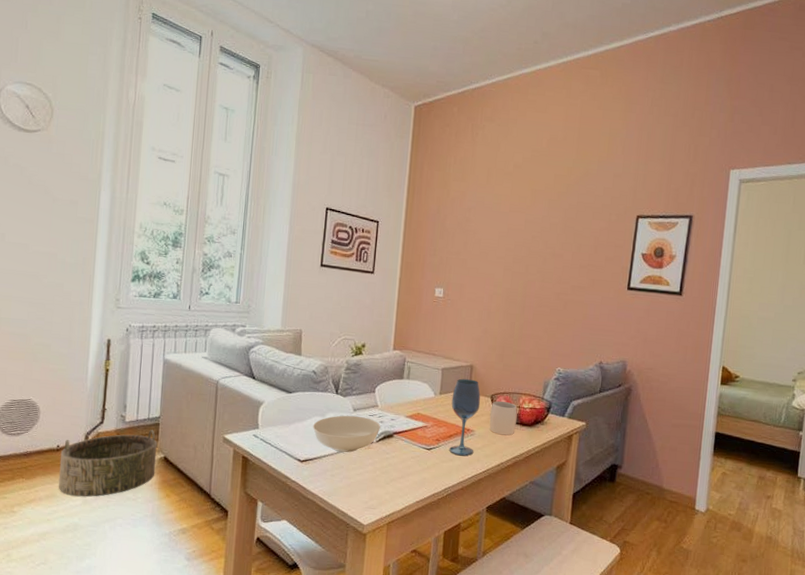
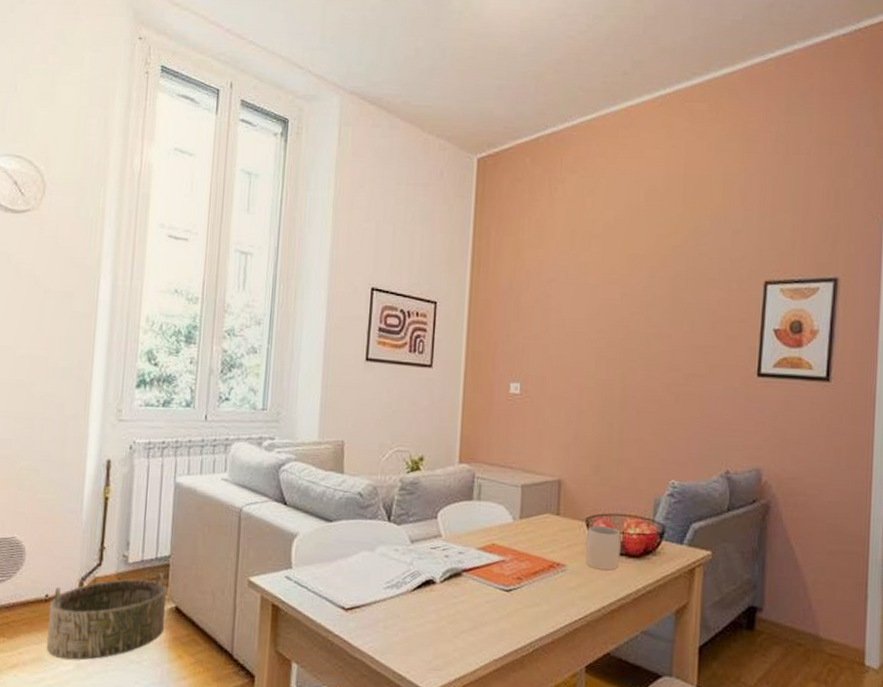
bowl: present [313,415,381,453] -> none [359,548,445,598]
wineglass: present [449,378,481,456] -> none [534,497,573,599]

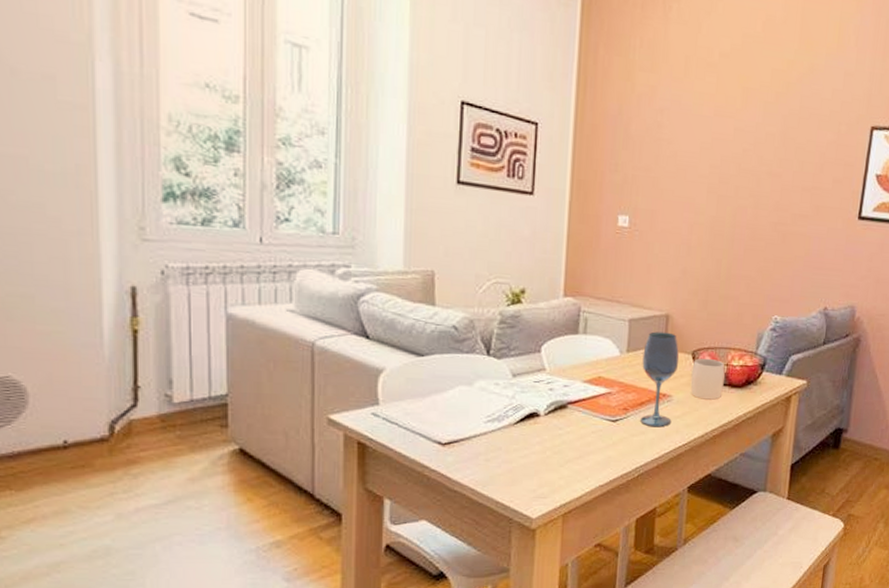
basket: present [46,572,167,660] -> none [70,412,227,510]
wineglass: none [534,497,573,599] -> present [640,331,680,428]

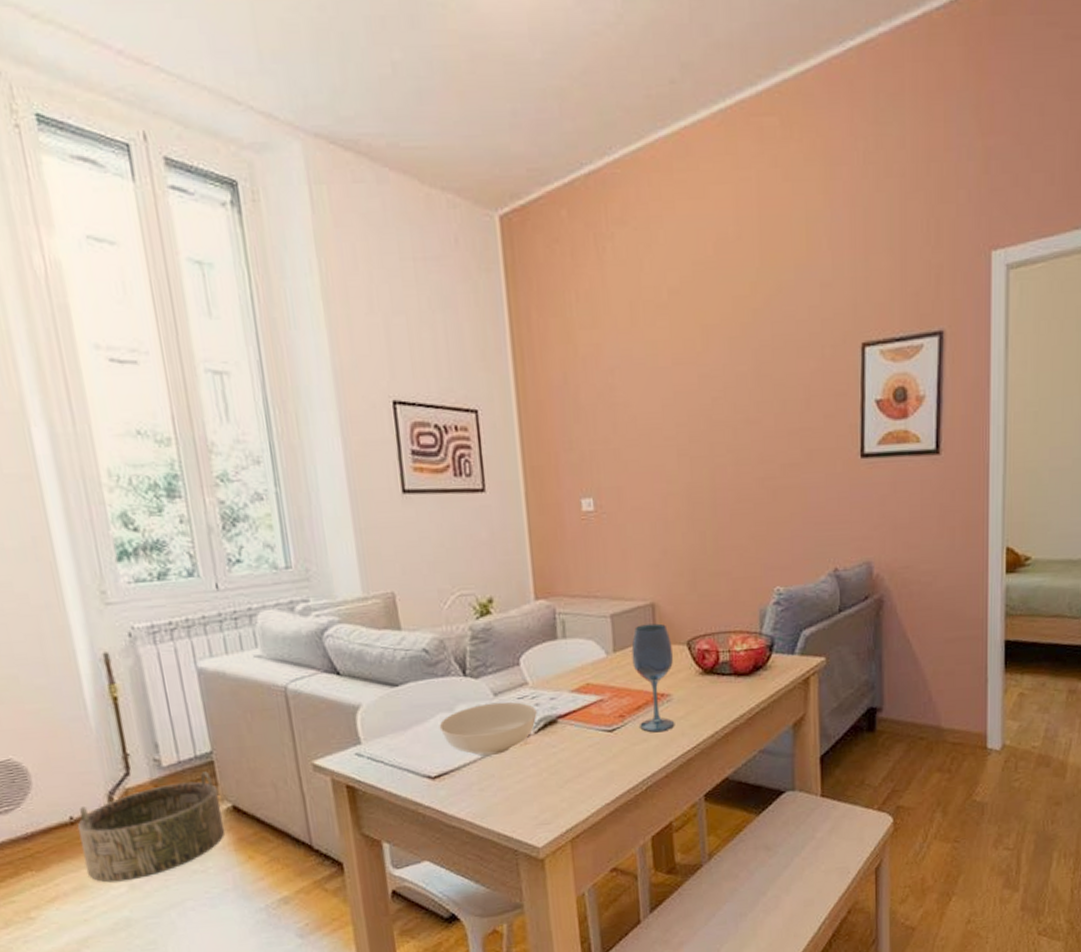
basket: none [70,412,227,510] -> present [77,771,225,882]
bowl: none [456,382,550,431] -> present [439,701,537,757]
mug: present [690,358,725,400] -> none [689,646,729,694]

